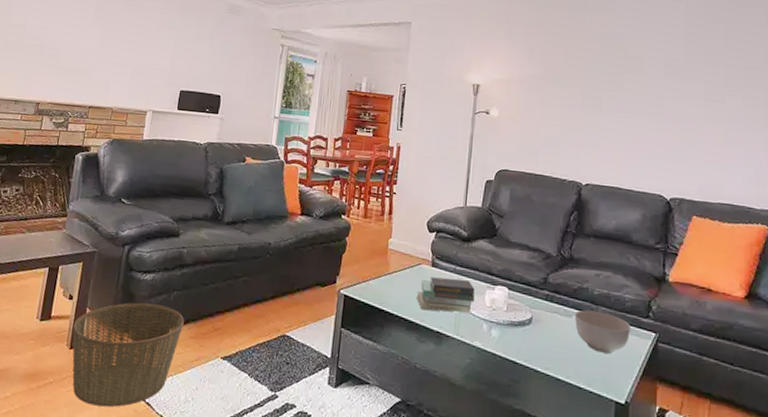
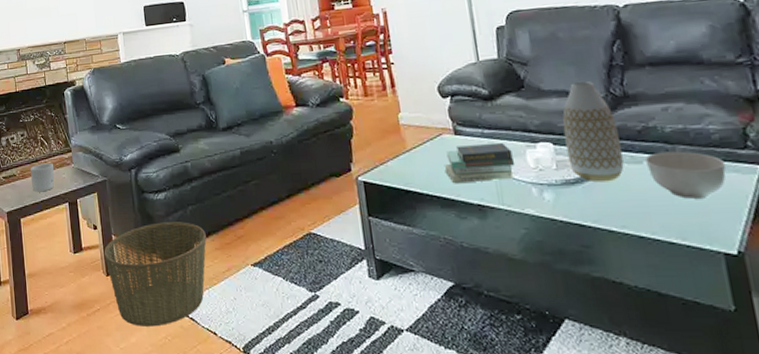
mug: none [13,222,44,253] -> present [30,163,55,192]
vase: none [517,239,560,329] -> present [562,81,624,183]

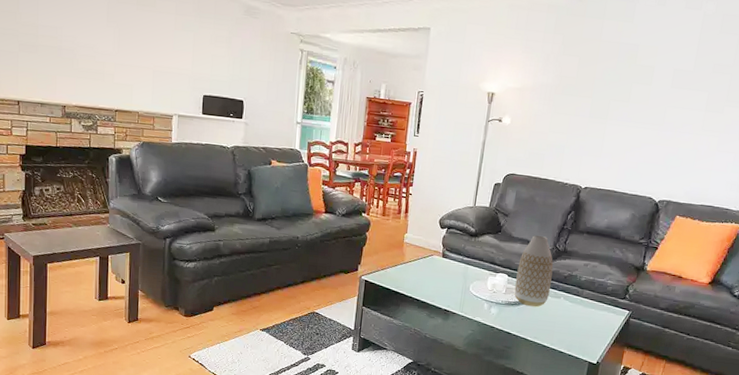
mug: present [30,163,55,192] -> none [62,218,89,244]
basket: present [103,222,206,327] -> none [128,286,226,367]
books: present [444,142,515,183] -> none [428,266,479,295]
bowl: present [644,151,726,199] -> none [562,292,610,327]

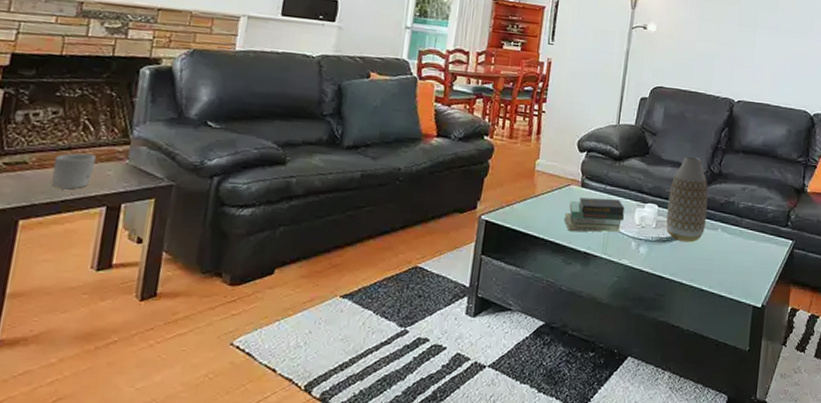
mug: none [62,218,89,244] -> present [51,152,97,190]
books: none [428,266,479,295] -> present [564,197,625,233]

